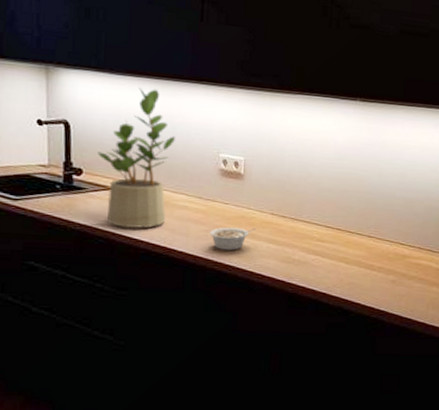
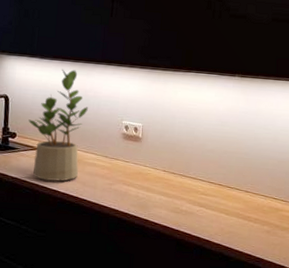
legume: present [210,227,257,250] -> none [113,181,151,201]

